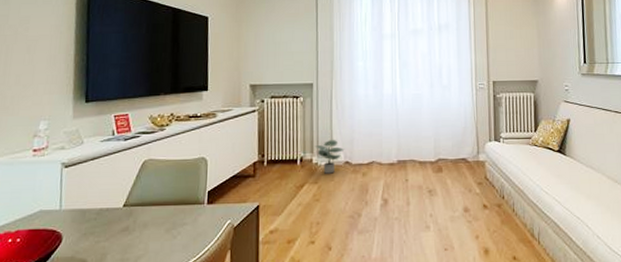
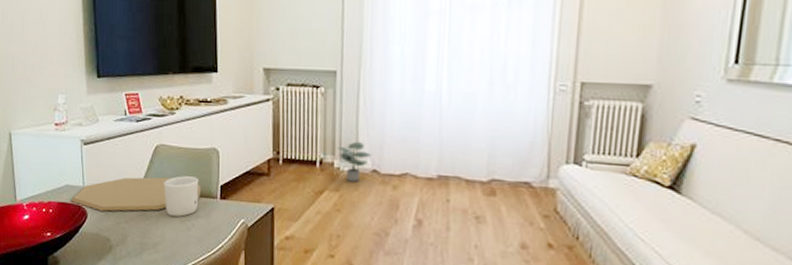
placemat: none [43,190,189,232] -> present [70,177,202,212]
mug: none [149,186,187,227] -> present [164,176,199,217]

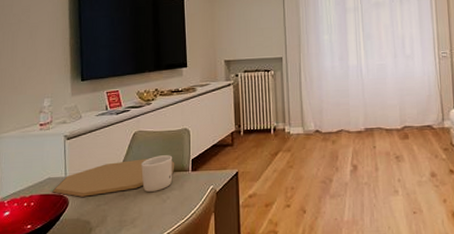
potted plant: present [337,141,373,182] -> none [286,109,315,142]

